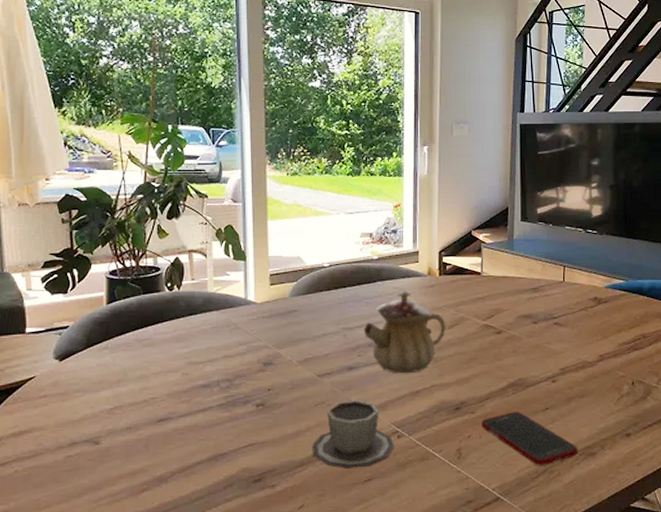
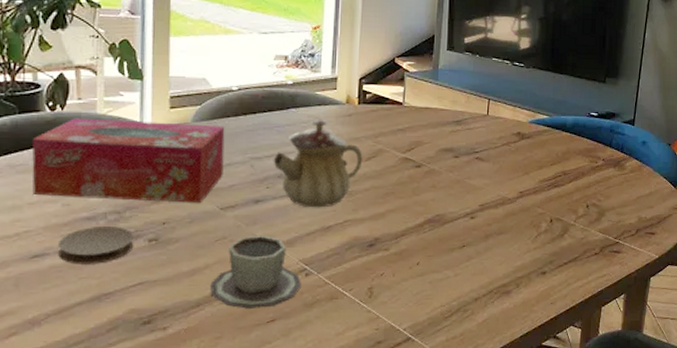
tissue box: none [154,296,319,371] -> present [31,118,225,203]
coaster: none [179,392,244,428] -> present [57,225,134,265]
cell phone: present [481,412,579,466] -> none [395,249,494,305]

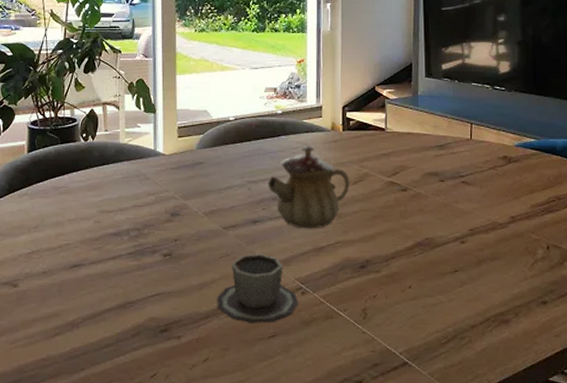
tissue box: present [31,118,225,203] -> none [70,147,225,222]
coaster: present [57,225,134,265] -> none [91,241,152,275]

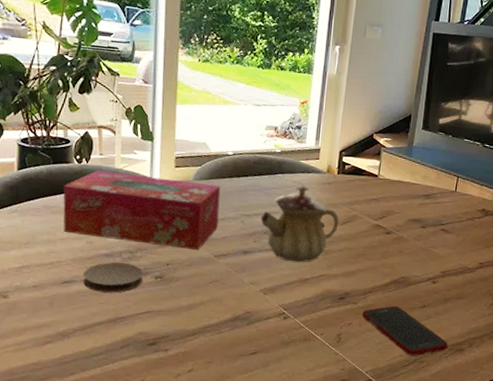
tissue box: none [70,147,225,222] -> present [63,170,221,250]
coaster: none [91,241,152,275] -> present [82,262,144,293]
cup: present [217,253,298,323] -> none [204,281,280,342]
cell phone: none [387,273,491,331] -> present [362,306,449,356]

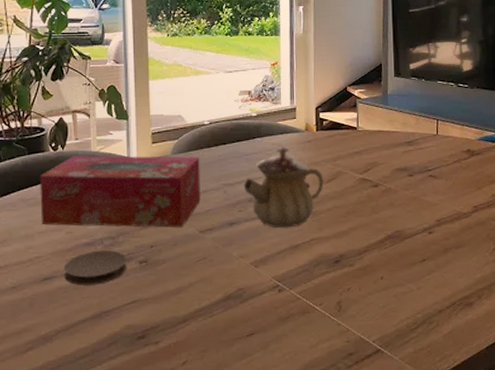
cell phone: present [362,306,449,356] -> none [360,264,456,317]

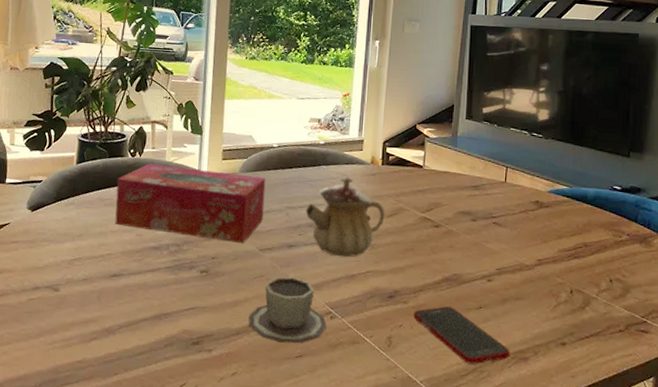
coaster: present [63,250,127,286] -> none [130,255,190,288]
cup: none [195,254,275,324] -> present [248,276,327,344]
cell phone: none [360,264,456,317] -> present [413,306,511,365]

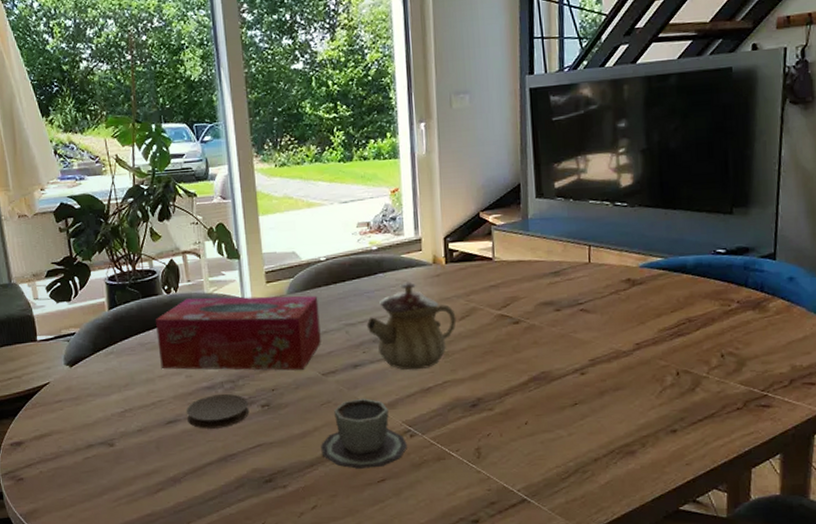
coaster: none [130,255,190,288] -> present [186,393,250,429]
cell phone: present [413,306,511,365] -> none [501,408,615,466]

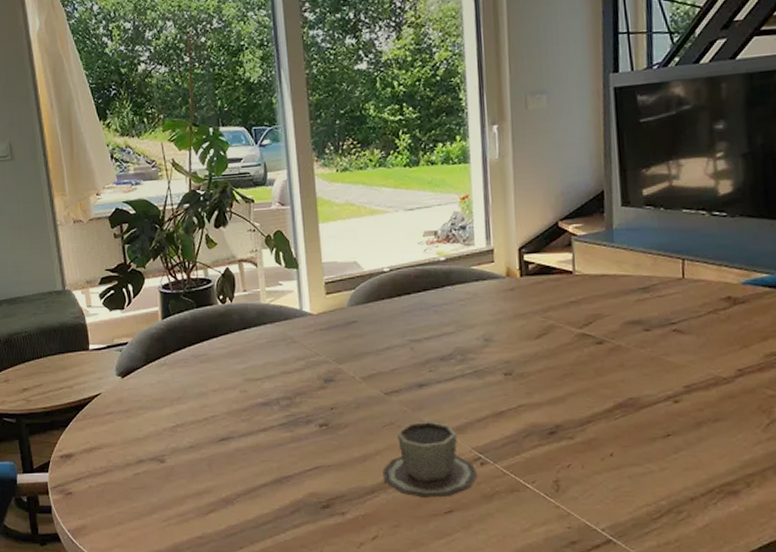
tissue box: present [155,295,321,371] -> none [209,308,384,388]
coaster: present [186,393,250,429] -> none [240,411,307,448]
teapot: present [366,281,457,370] -> none [433,295,532,392]

